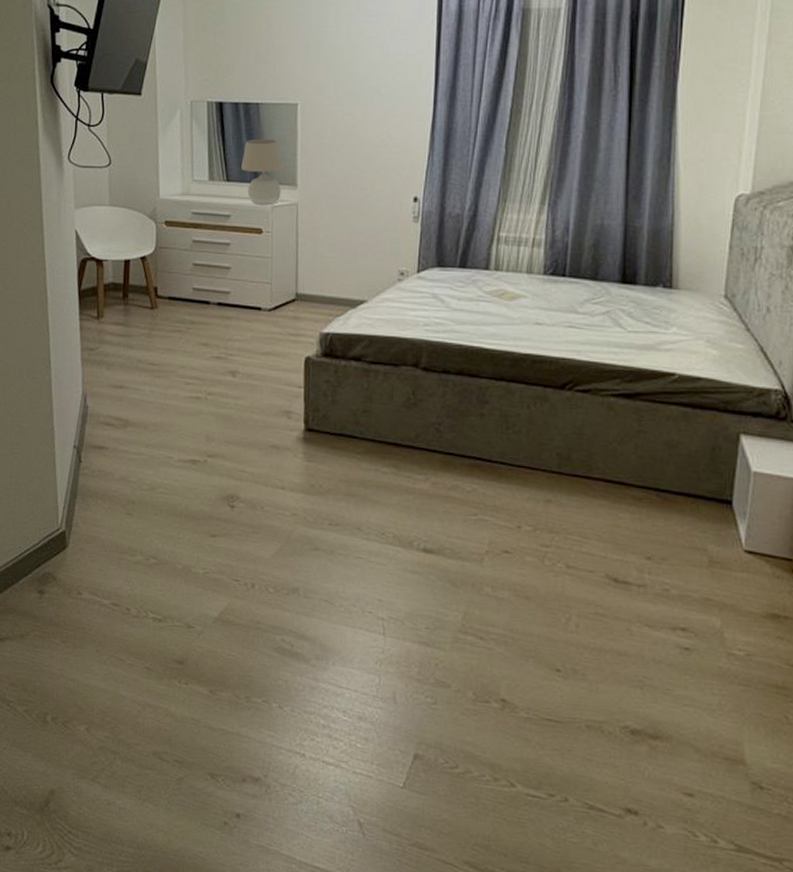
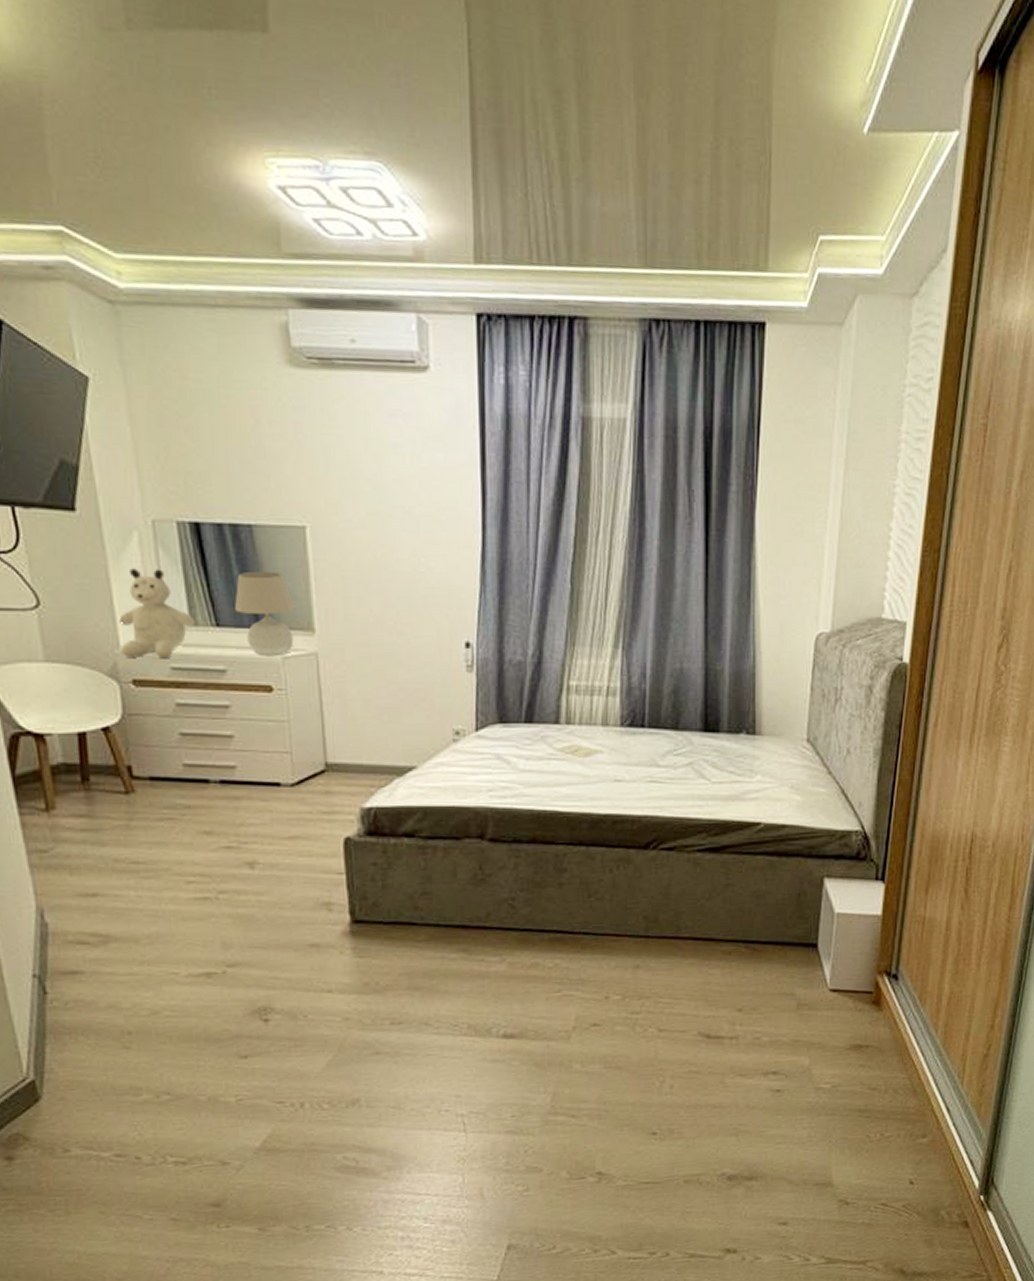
stuffed animal: none [160,137,213,206] -> present [119,568,196,659]

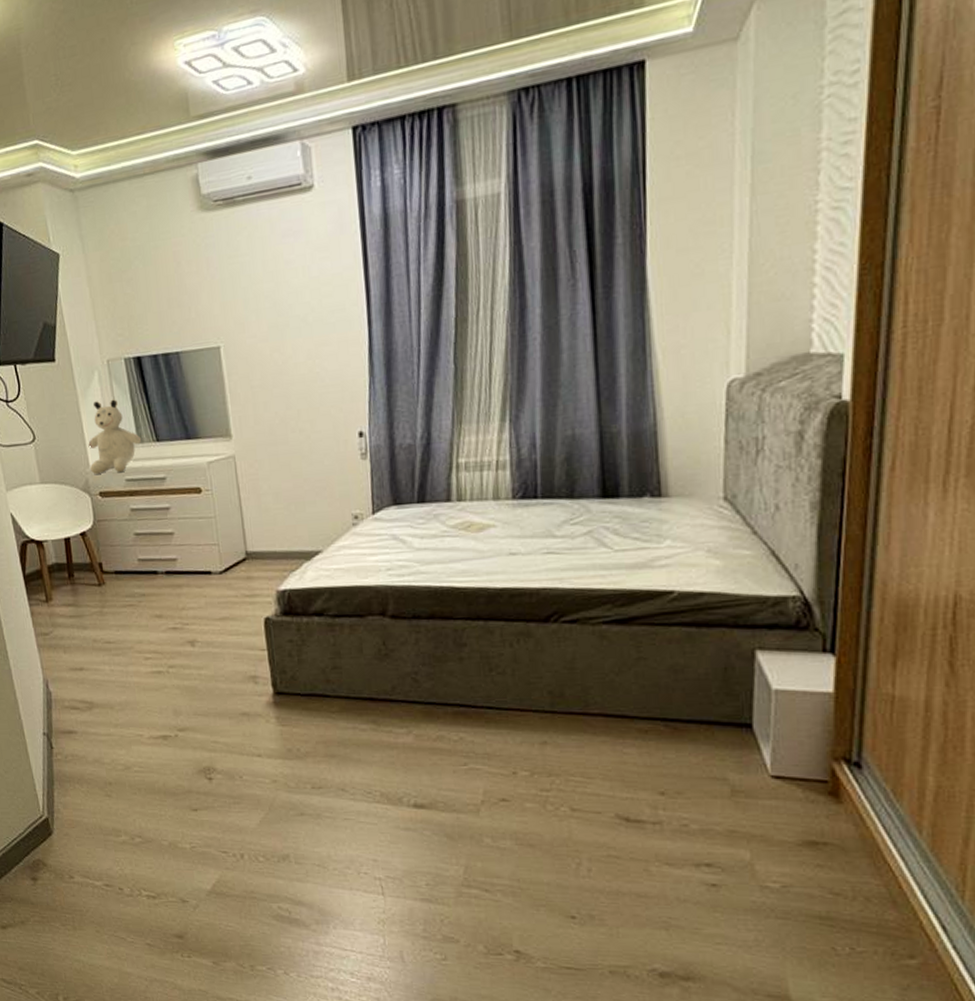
table lamp: present [235,571,296,657] -> none [169,389,216,463]

